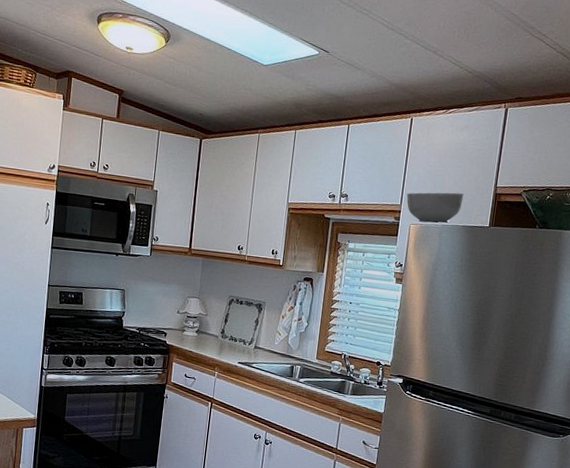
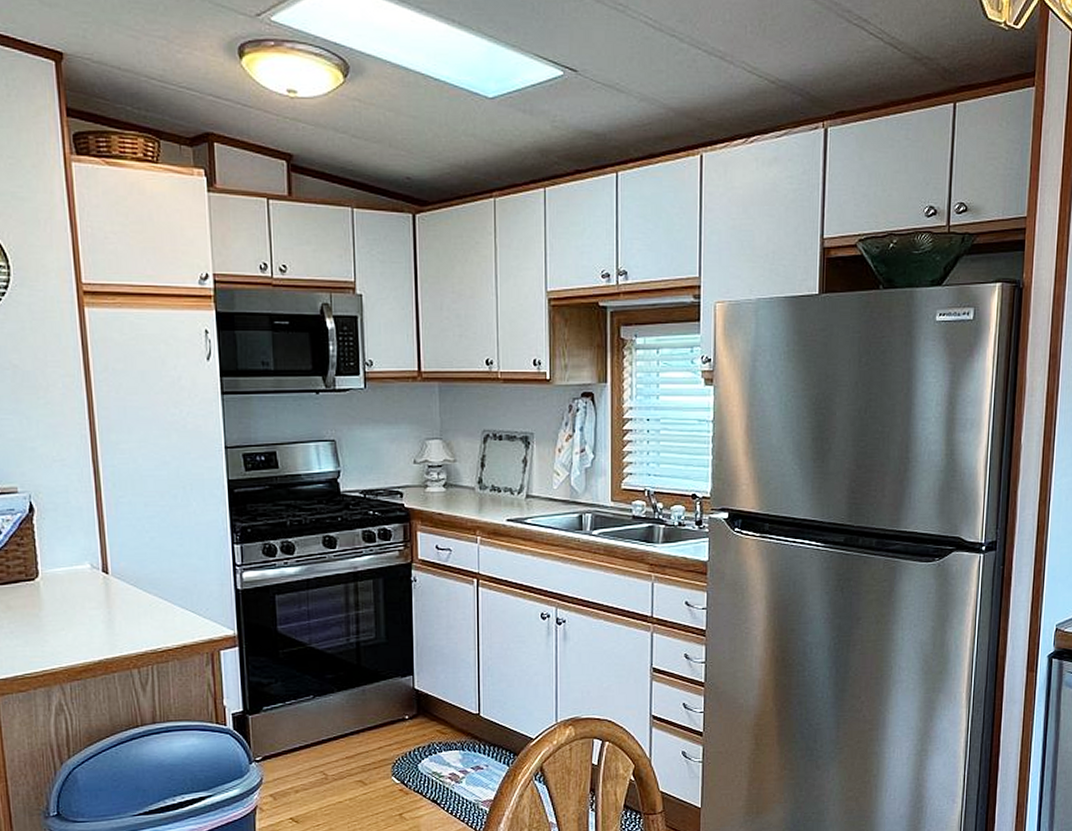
bowl: present [406,192,464,223] -> none [706,252,782,298]

